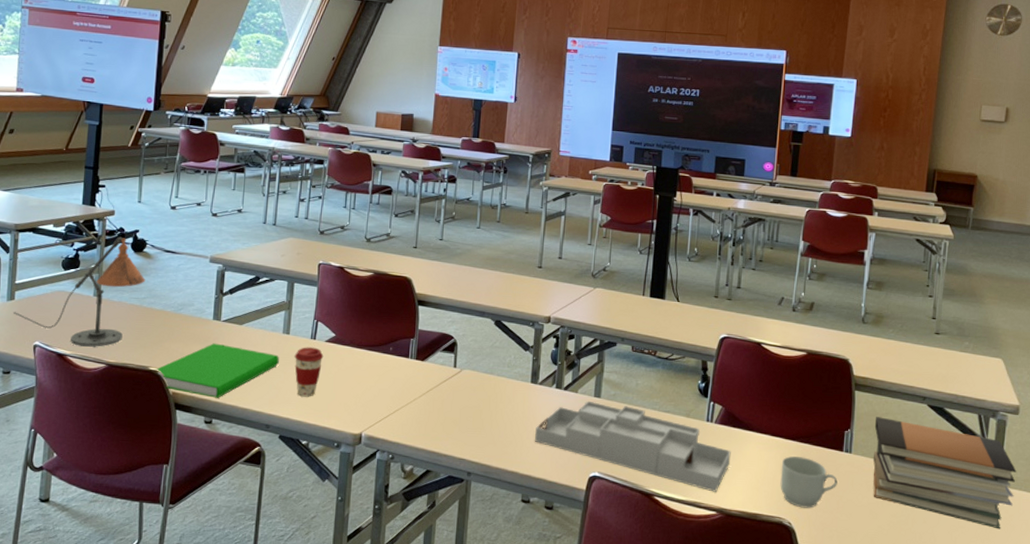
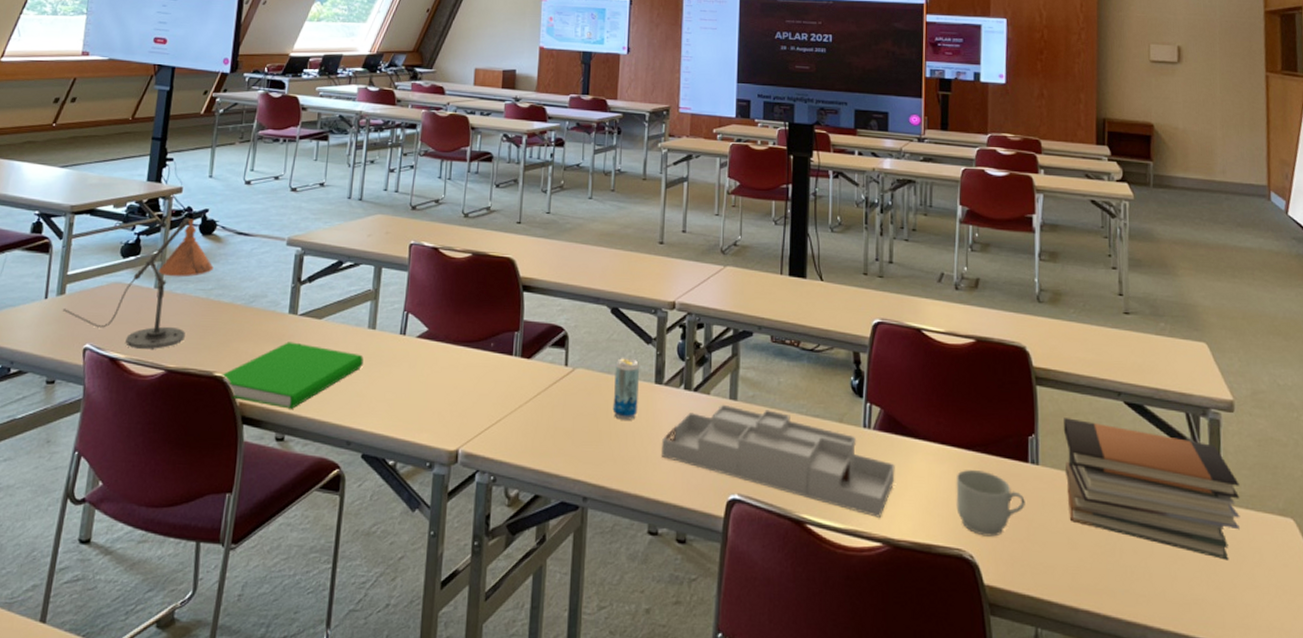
coffee cup: present [294,347,324,397] -> none [380,344,415,406]
beverage can: none [494,362,519,412] -> present [612,358,640,420]

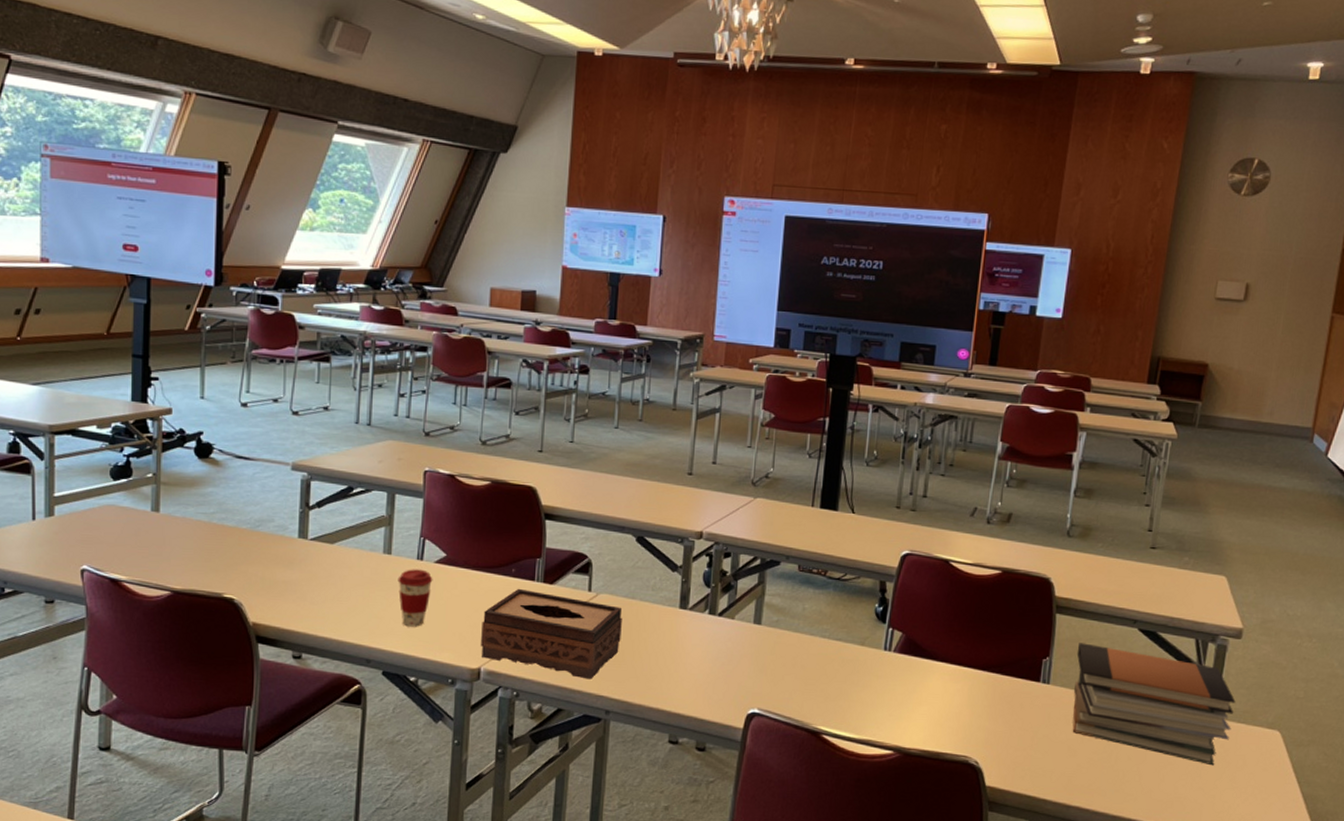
desk lamp: present [63,217,214,351] -> none [54,440,214,572]
book: present [220,342,363,409] -> none [230,565,380,629]
coffee cup: none [380,344,415,406] -> present [397,569,433,627]
tissue box: none [459,363,599,462] -> present [481,588,623,680]
beverage can: present [612,358,640,420] -> none [636,584,665,642]
desk organizer: present [662,404,895,518] -> none [684,628,912,729]
mug: present [956,470,1025,537] -> none [967,688,1033,746]

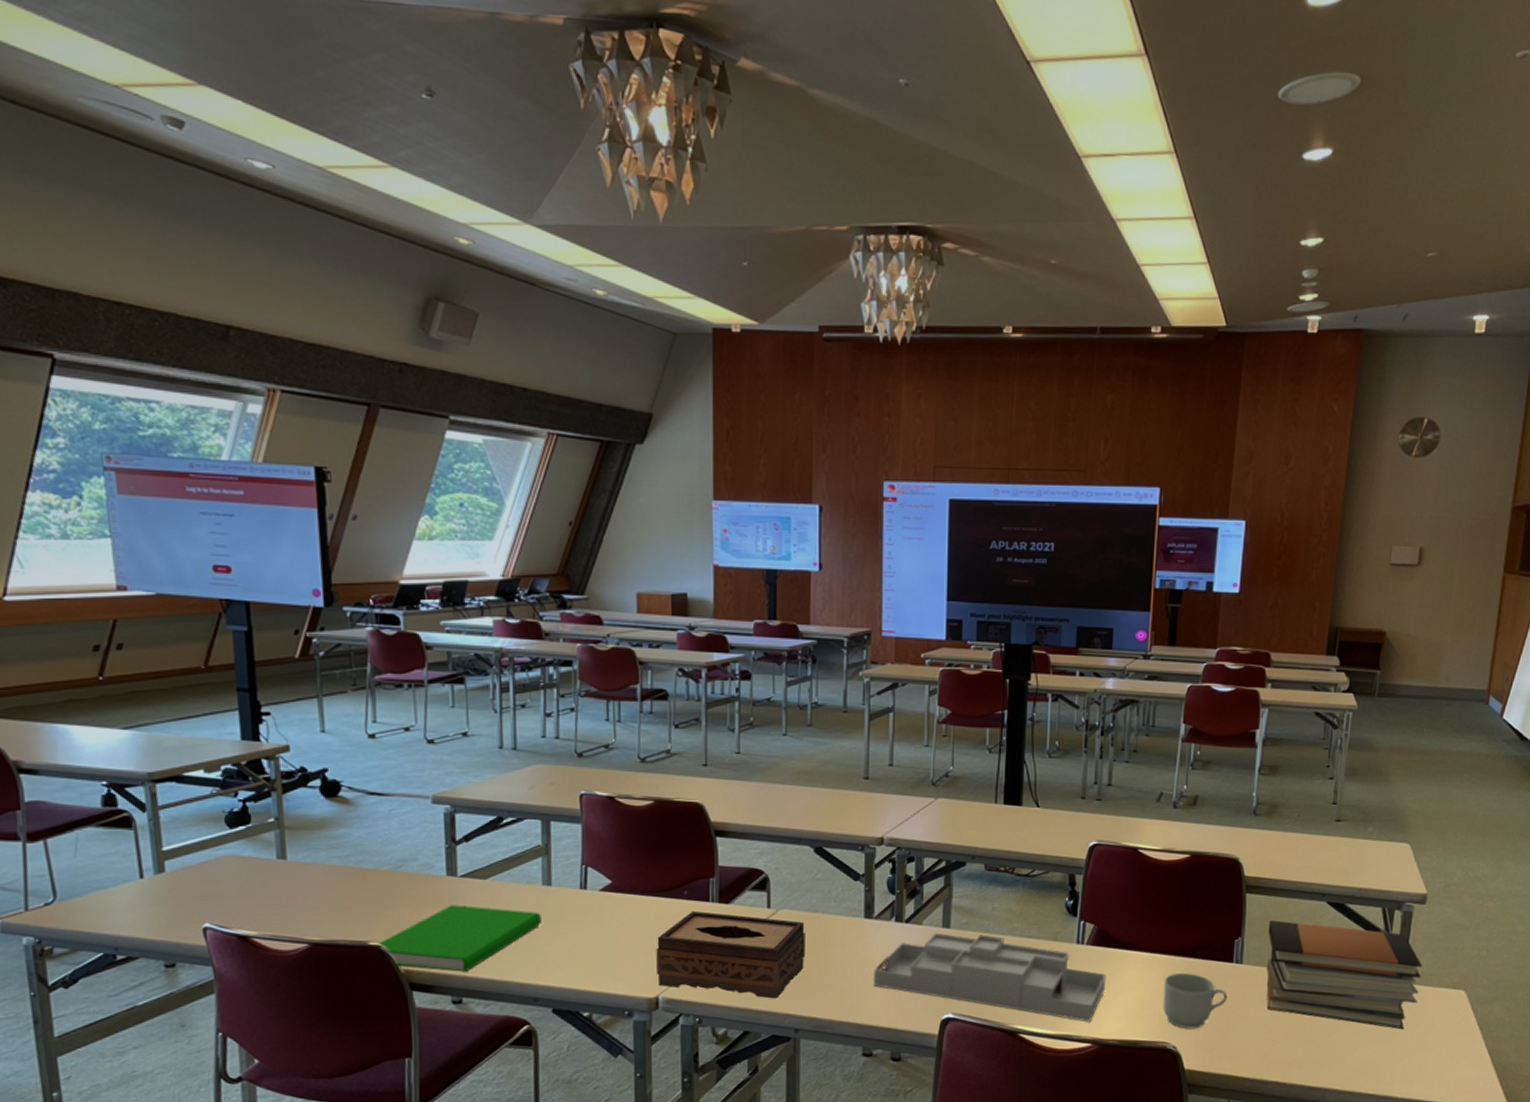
book: none [230,565,380,629] -> present [376,905,542,972]
coffee cup: present [397,569,433,627] -> none [560,899,600,960]
desk organizer: none [684,628,912,729] -> present [874,932,1106,1022]
mug: none [967,688,1033,746] -> present [1163,973,1227,1029]

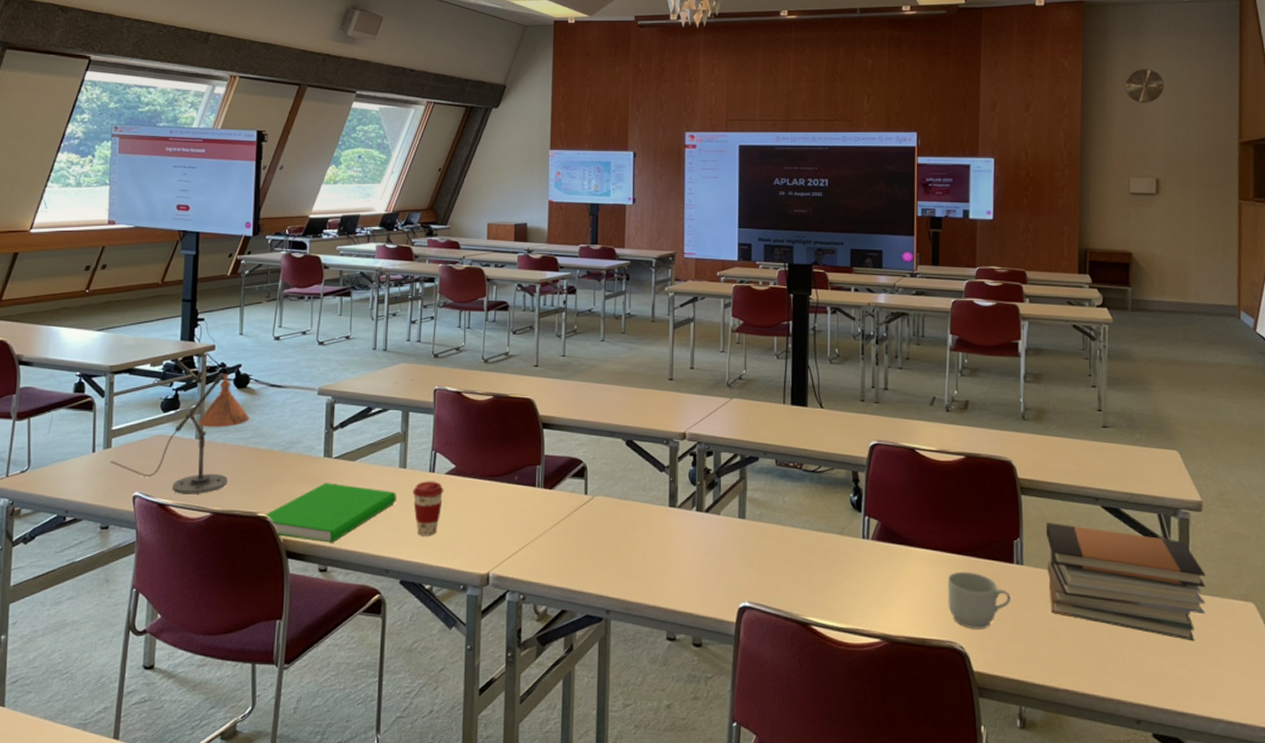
desk lamp: none [167,779,347,925] -> present [111,372,250,496]
coffee cup: none [560,899,600,960] -> present [412,481,444,536]
tissue box: present [656,910,806,999] -> none [489,494,617,580]
desk organizer: present [874,932,1106,1022] -> none [677,523,892,617]

